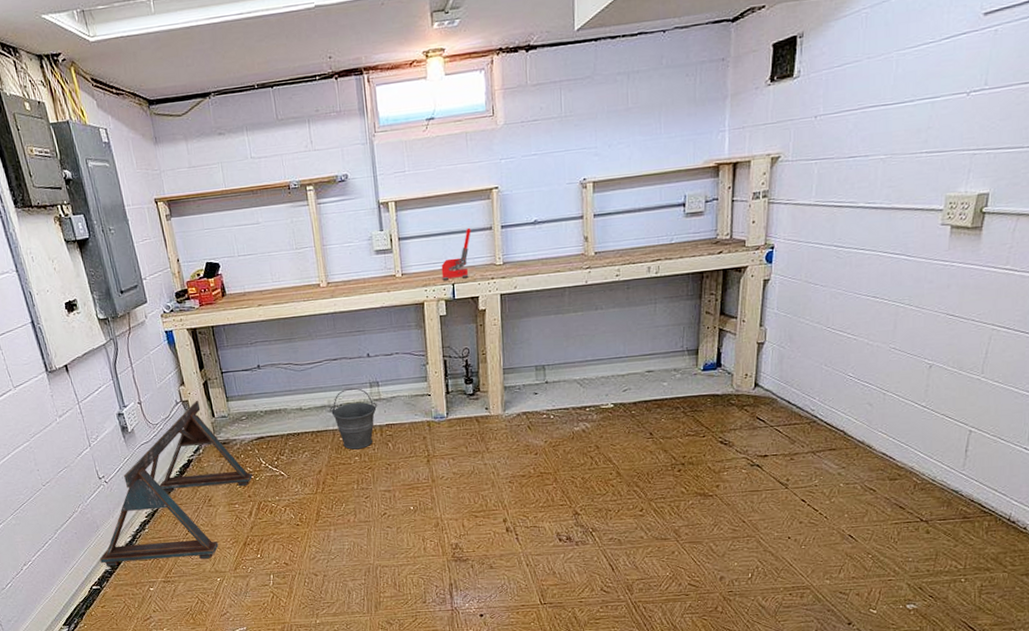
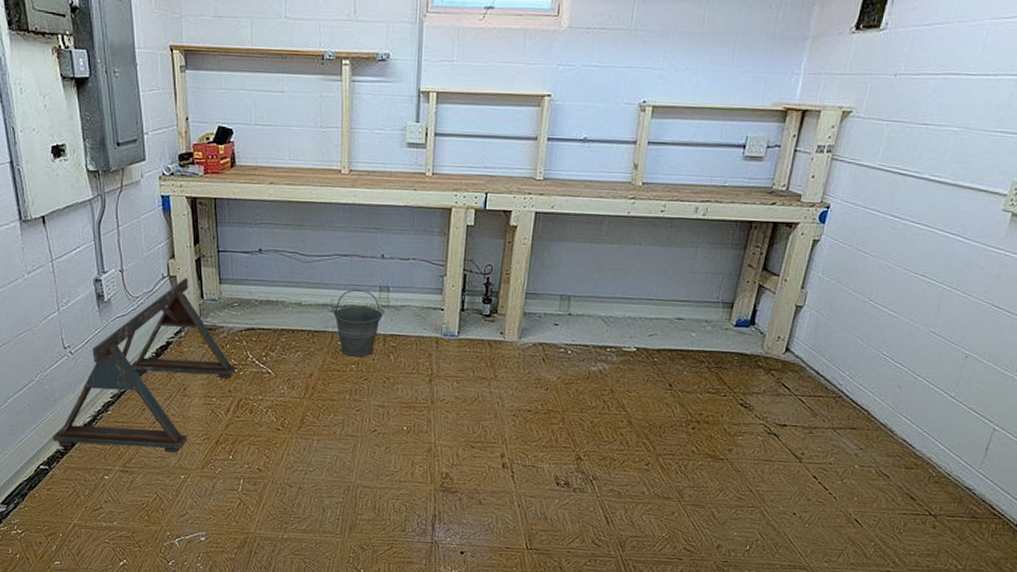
clamp: present [441,227,471,281] -> none [475,134,515,189]

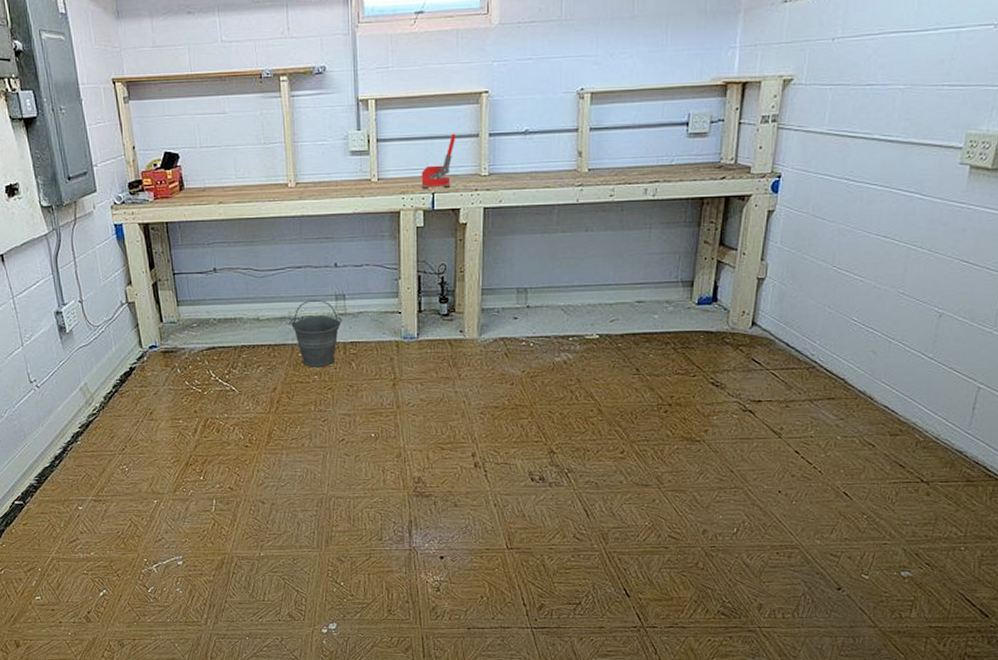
sawhorse: present [53,278,236,453] -> none [25,303,200,480]
clamp: none [475,134,515,189] -> present [421,133,456,190]

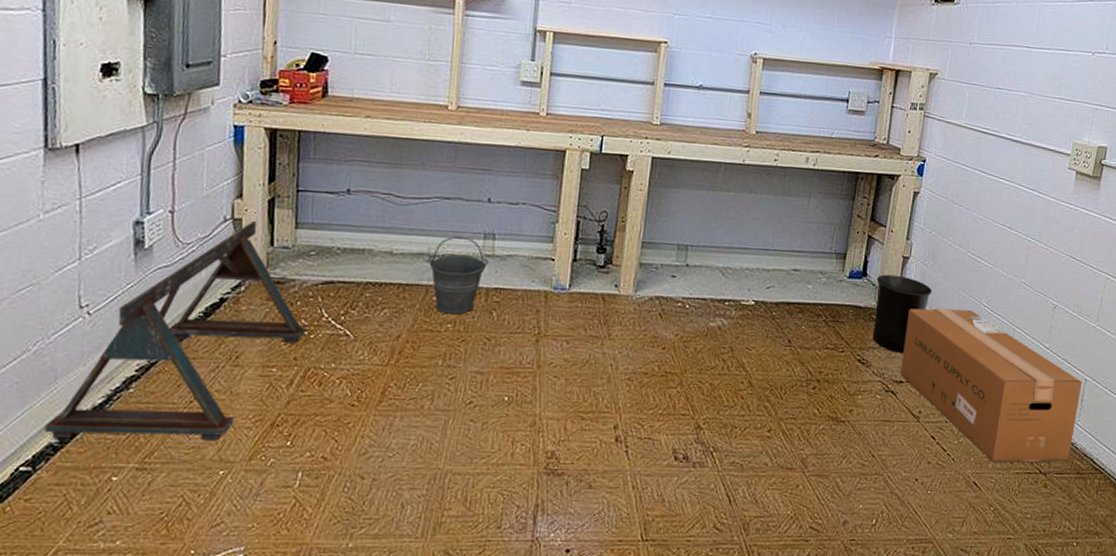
sawhorse: none [25,303,200,480] -> present [44,221,306,441]
clamp: present [421,133,456,190] -> none [591,78,632,132]
waste bin: none [726,297,792,373] -> present [872,274,932,353]
box: none [759,326,974,474] -> present [900,308,1082,463]

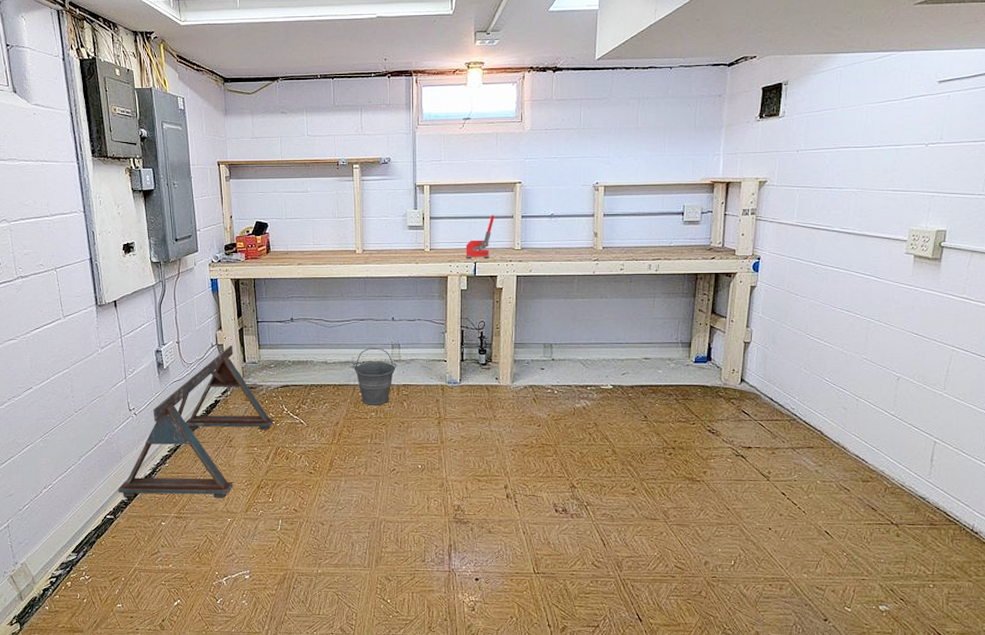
clamp: none [591,78,632,132] -> present [466,214,495,259]
waste bin: present [872,274,932,353] -> none [720,358,774,423]
box: present [900,308,1082,463] -> none [749,385,931,515]

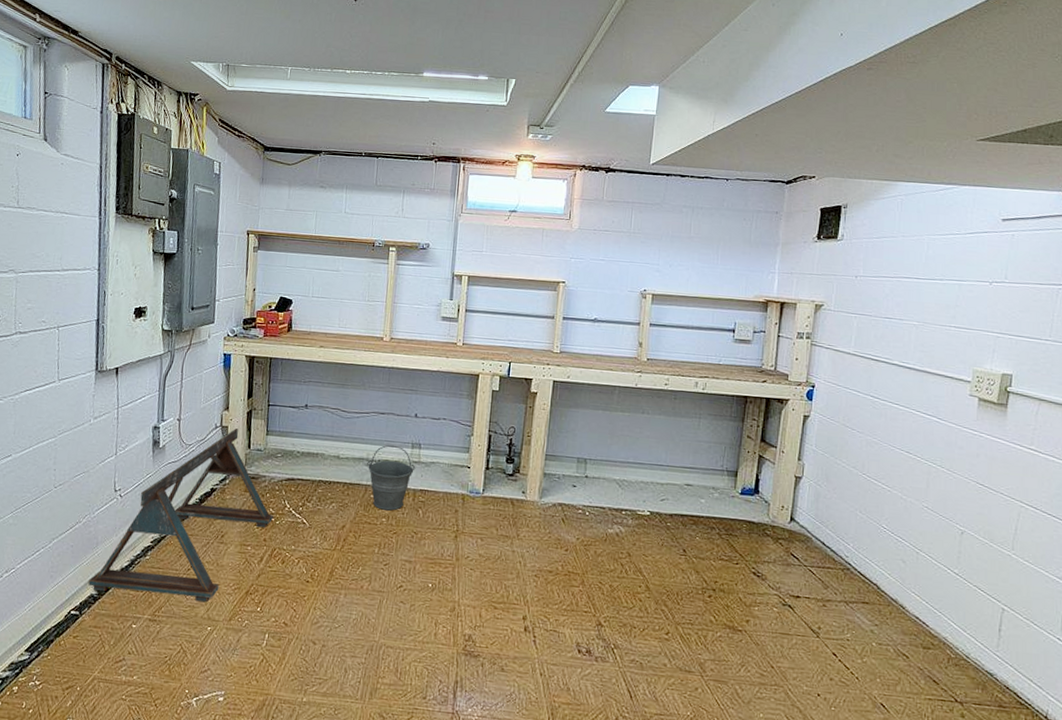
clamp: present [466,214,495,259] -> none [500,313,535,359]

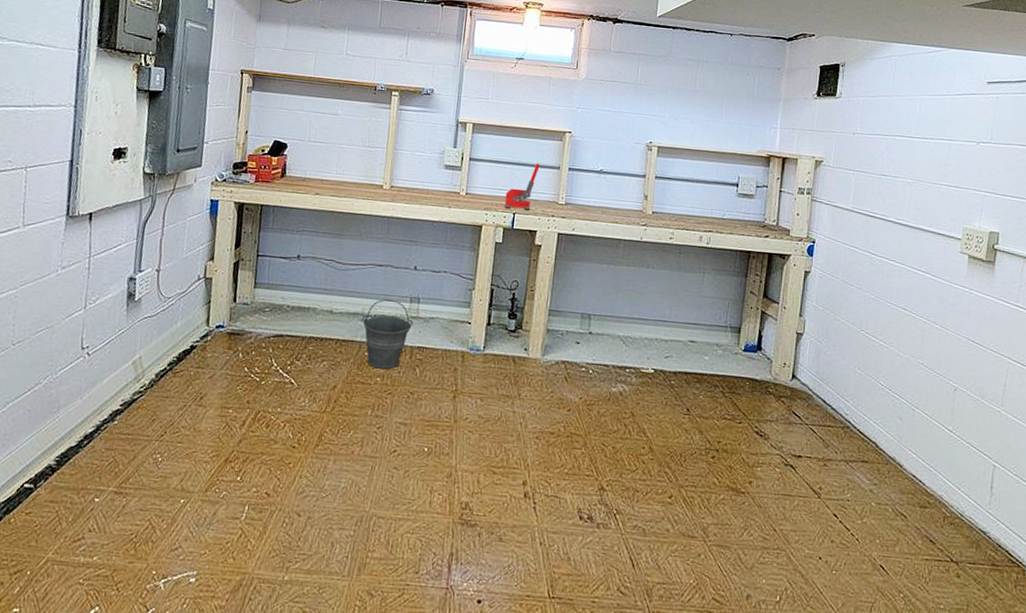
sawhorse: present [88,428,273,603] -> none [46,280,259,472]
clamp: none [500,313,535,359] -> present [504,163,540,210]

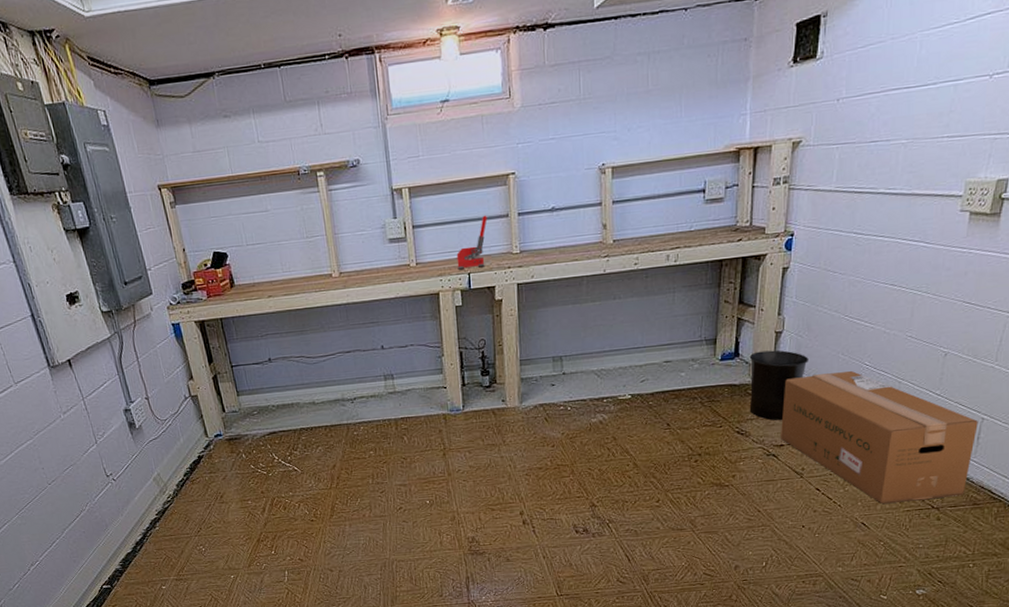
bucket: present [362,299,414,370] -> none [343,380,393,444]
waste bin: none [769,349,827,428] -> present [749,350,808,420]
box: none [799,383,990,552] -> present [781,371,978,505]

